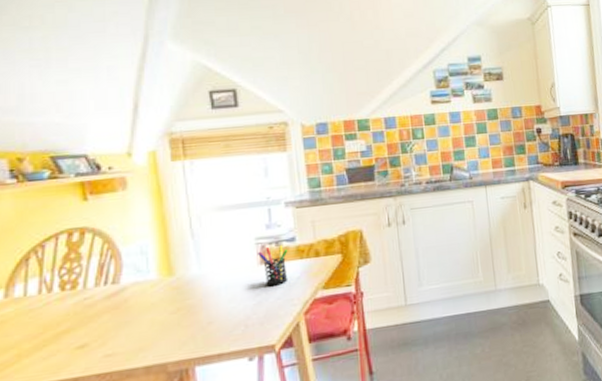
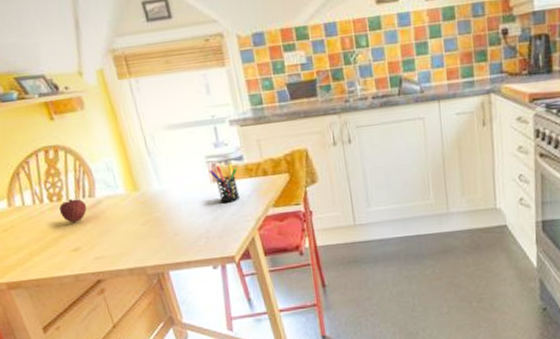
fruit: none [70,286,106,315] -> present [59,199,87,223]

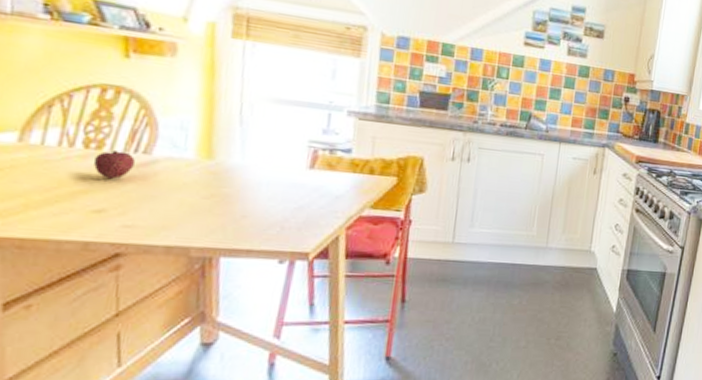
pen holder: present [209,163,240,203] -> none [309,153,342,194]

